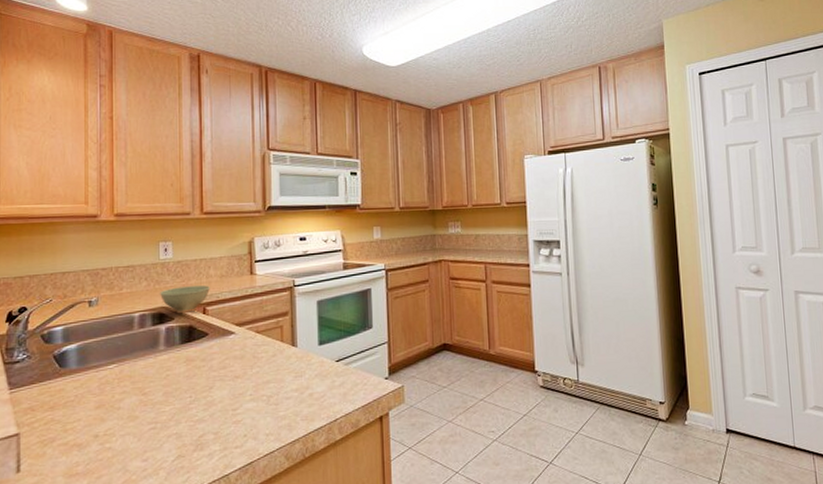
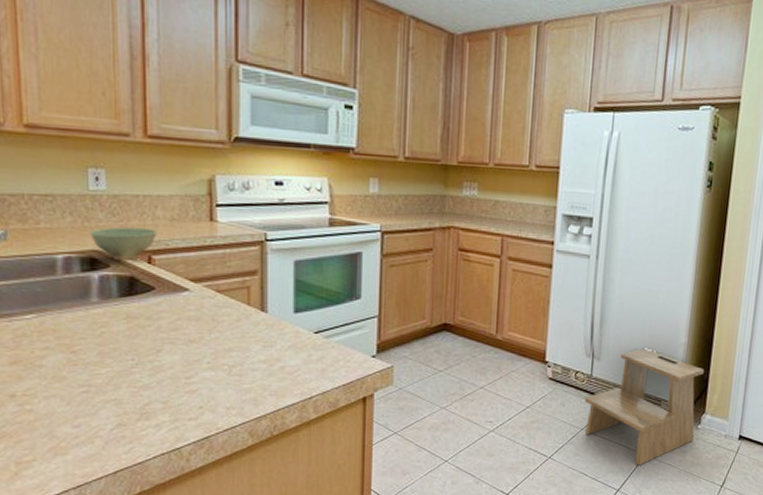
step stool: none [575,351,684,466] -> present [584,348,704,466]

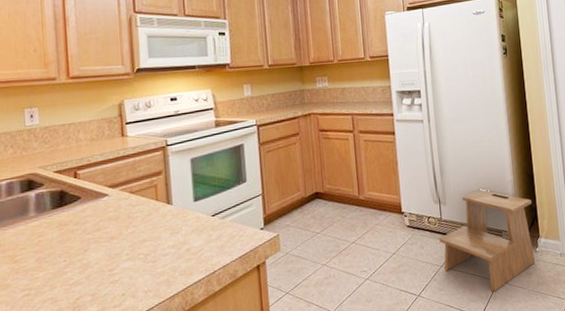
bowl: present [89,227,157,260] -> none [26,149,80,179]

